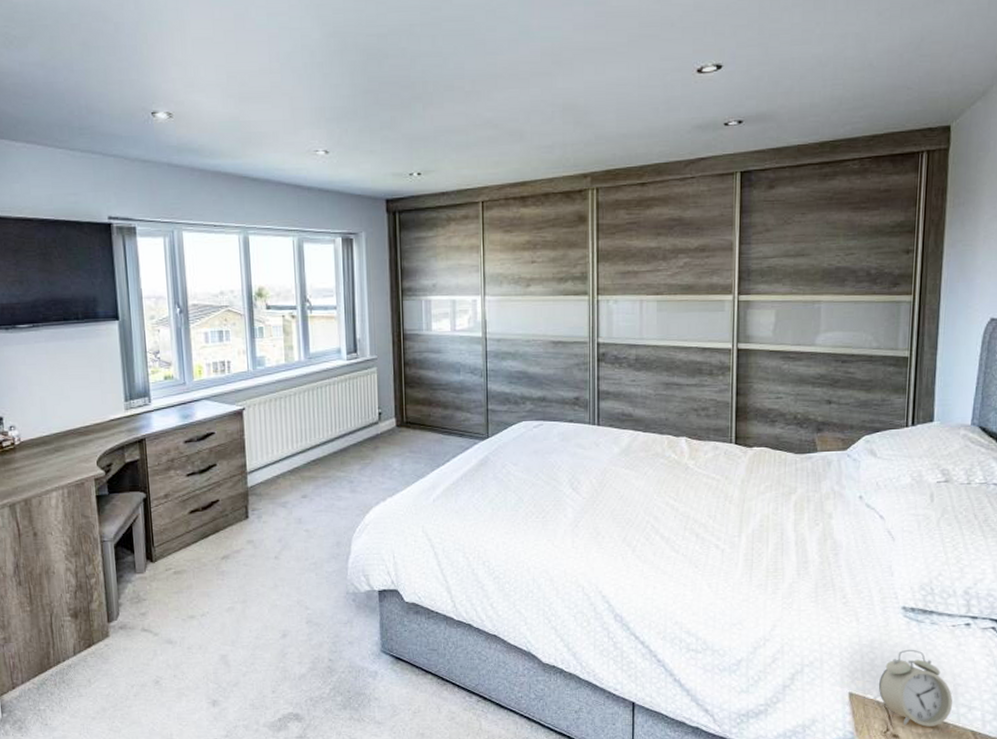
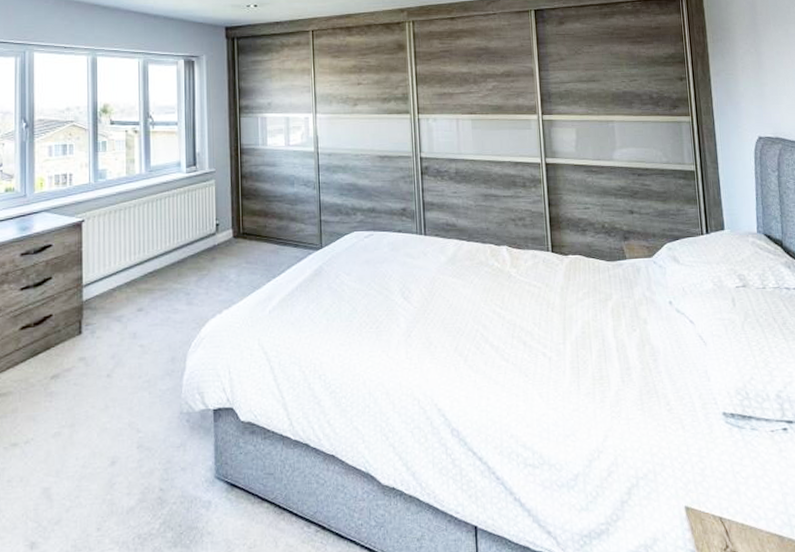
alarm clock: present [878,649,953,727] -> none [711,457,784,541]

